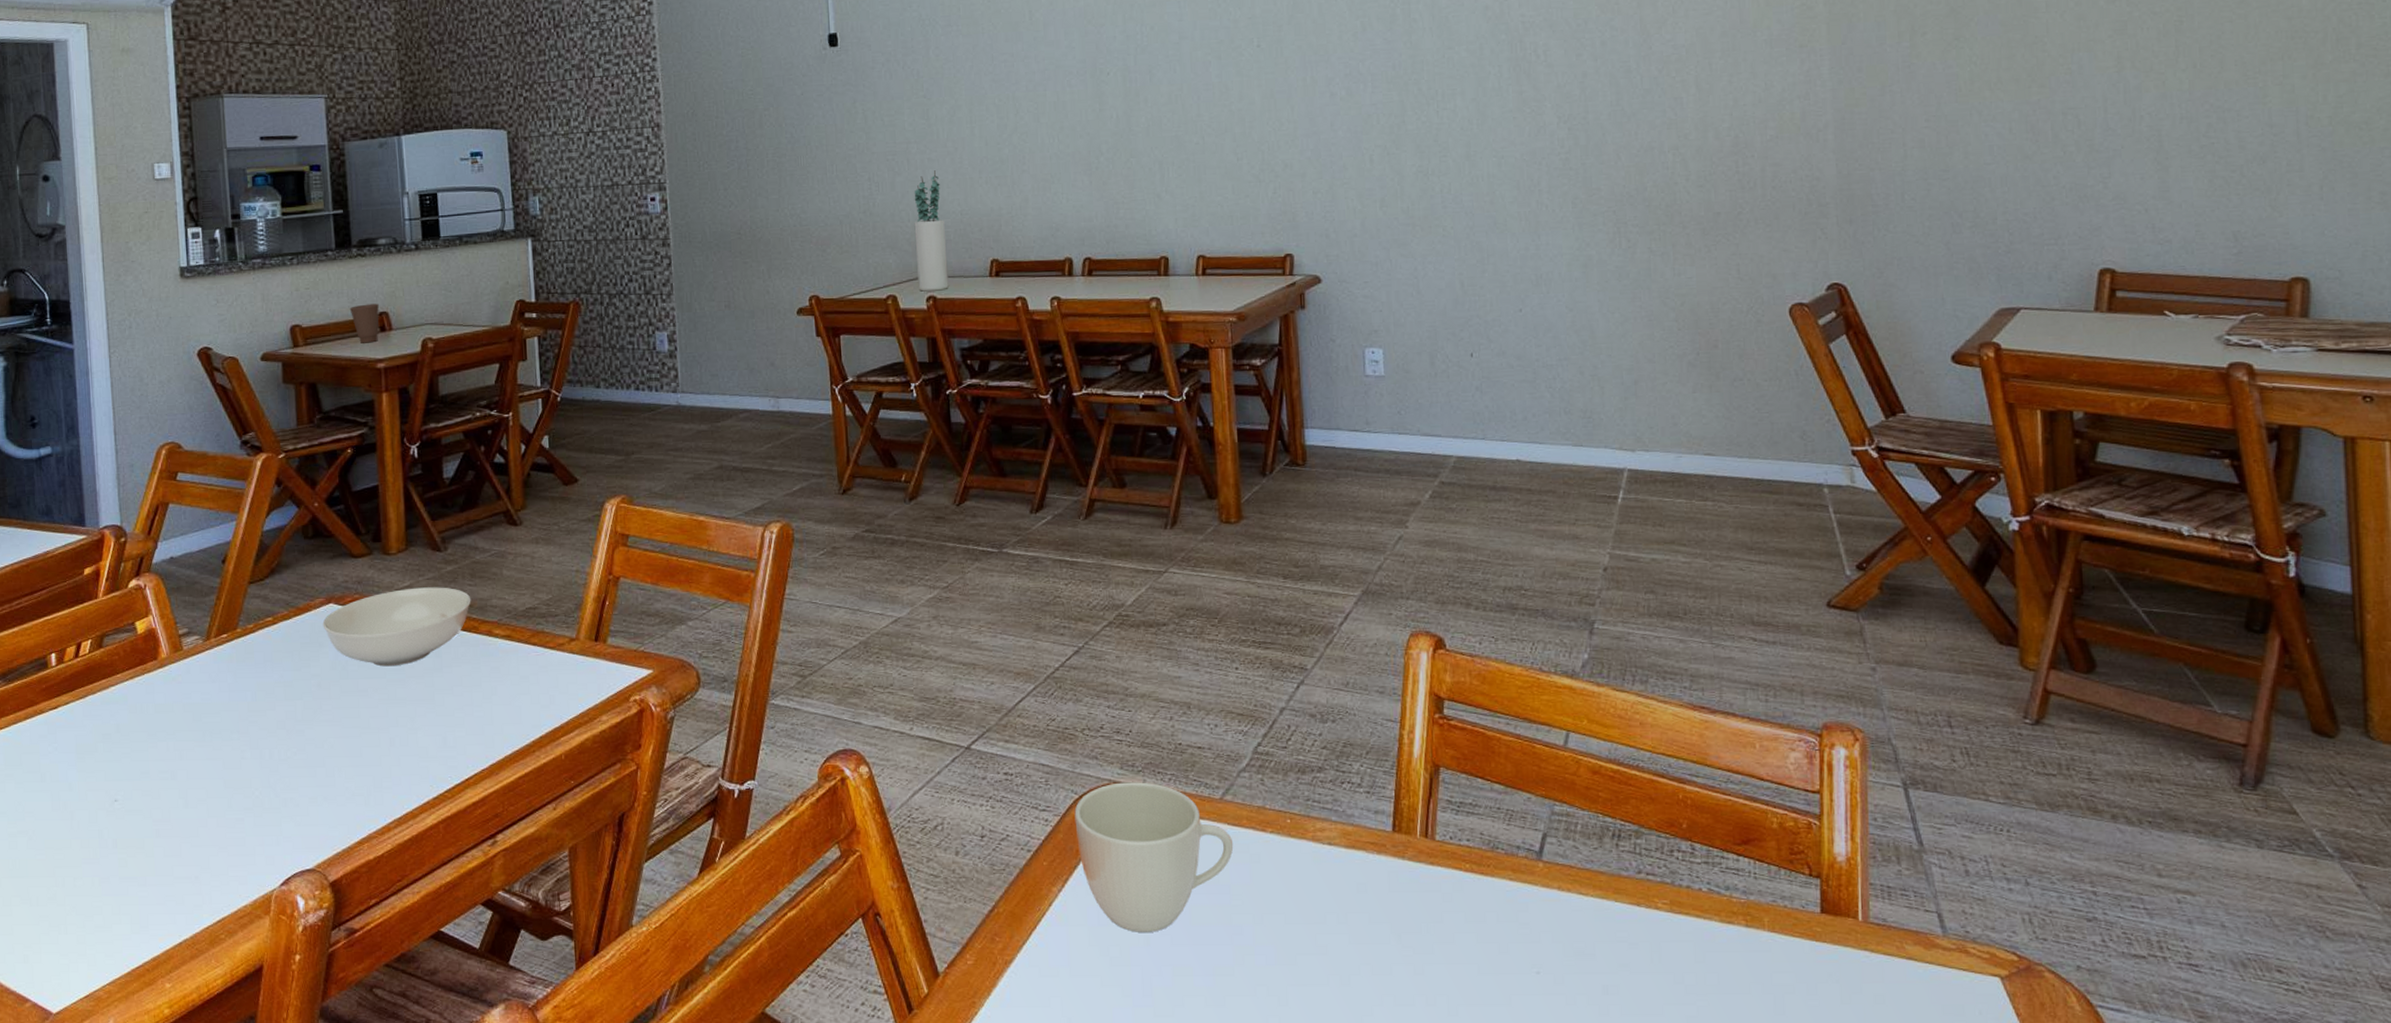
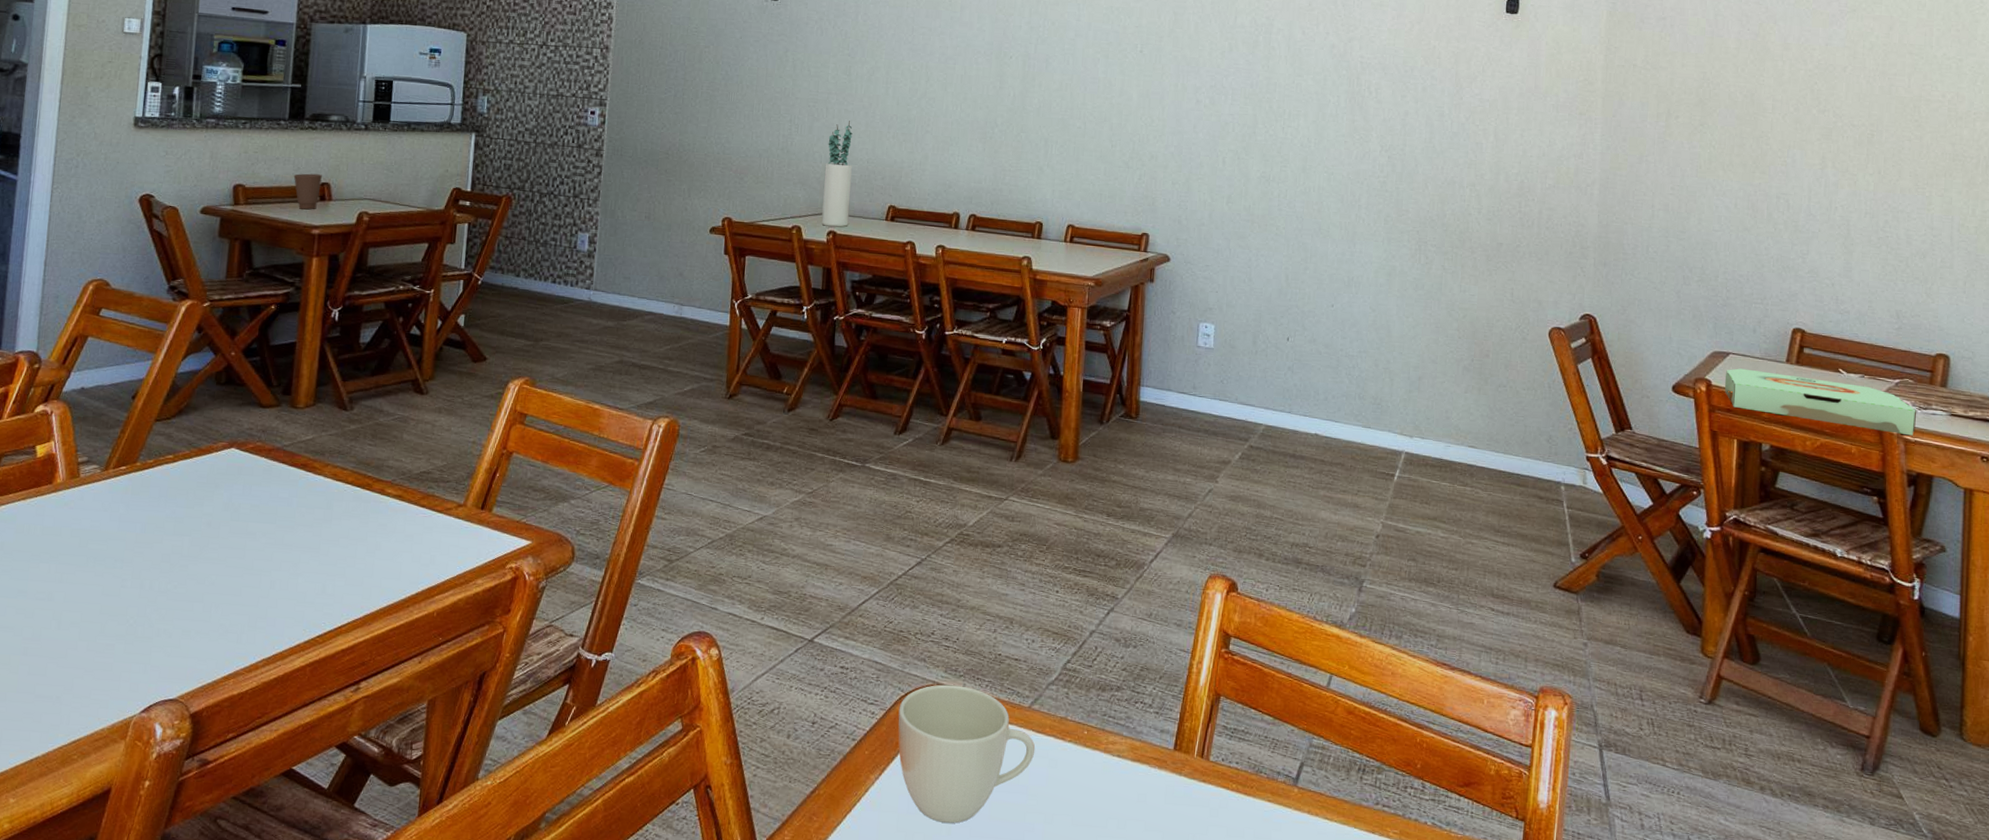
bowl: present [322,587,471,667] -> none [221,441,370,514]
pizza box: none [2017,324,2272,381] -> present [1724,368,1916,436]

